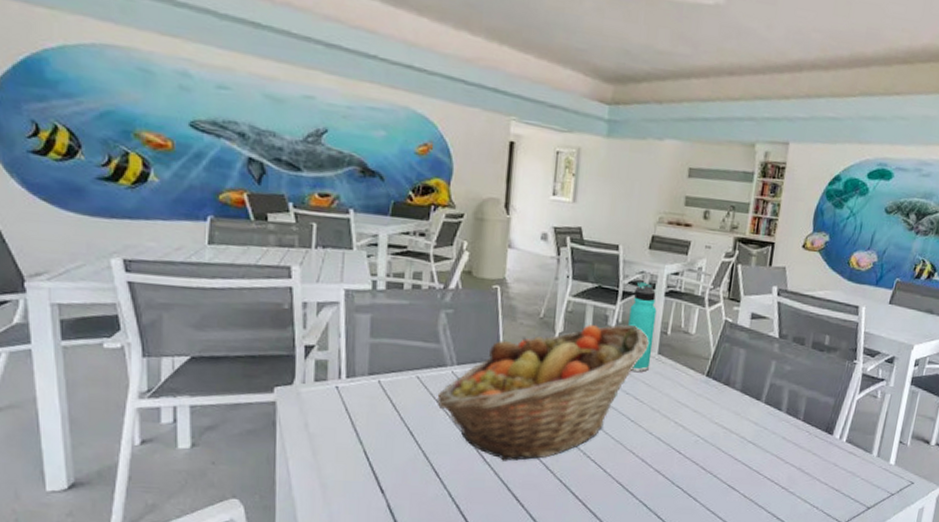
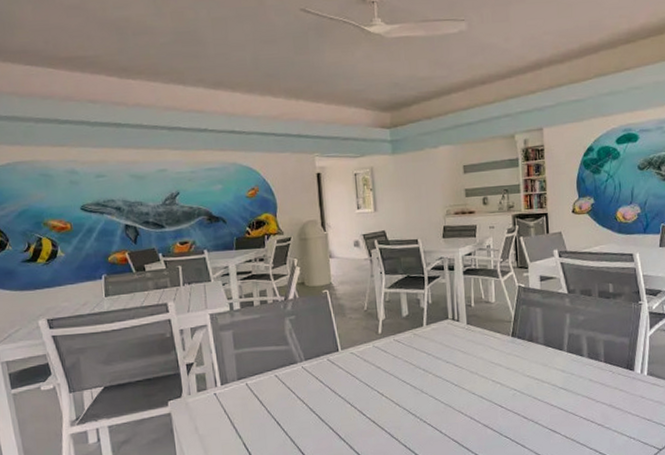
fruit basket: present [437,324,649,461] -> none [293,304,457,436]
thermos bottle: present [628,282,657,373] -> none [436,266,463,343]

